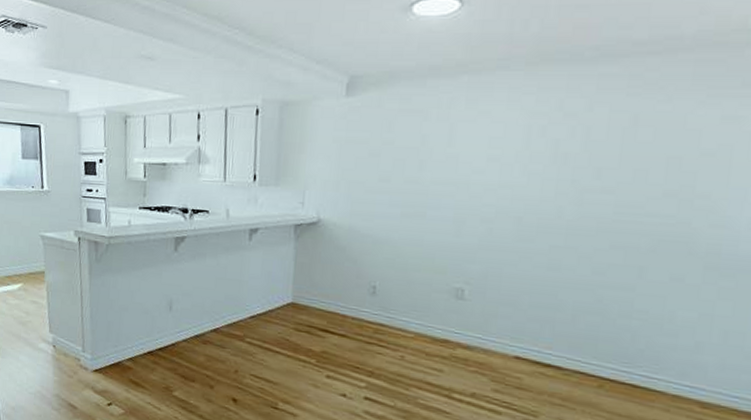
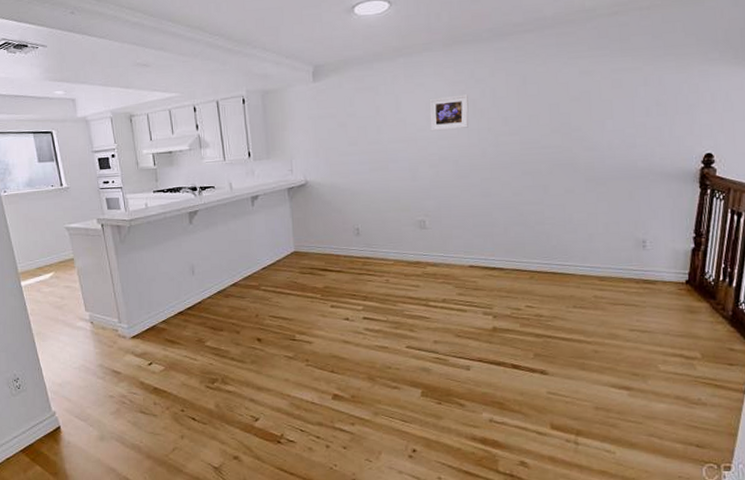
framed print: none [490,131,550,177] -> present [429,94,469,131]

